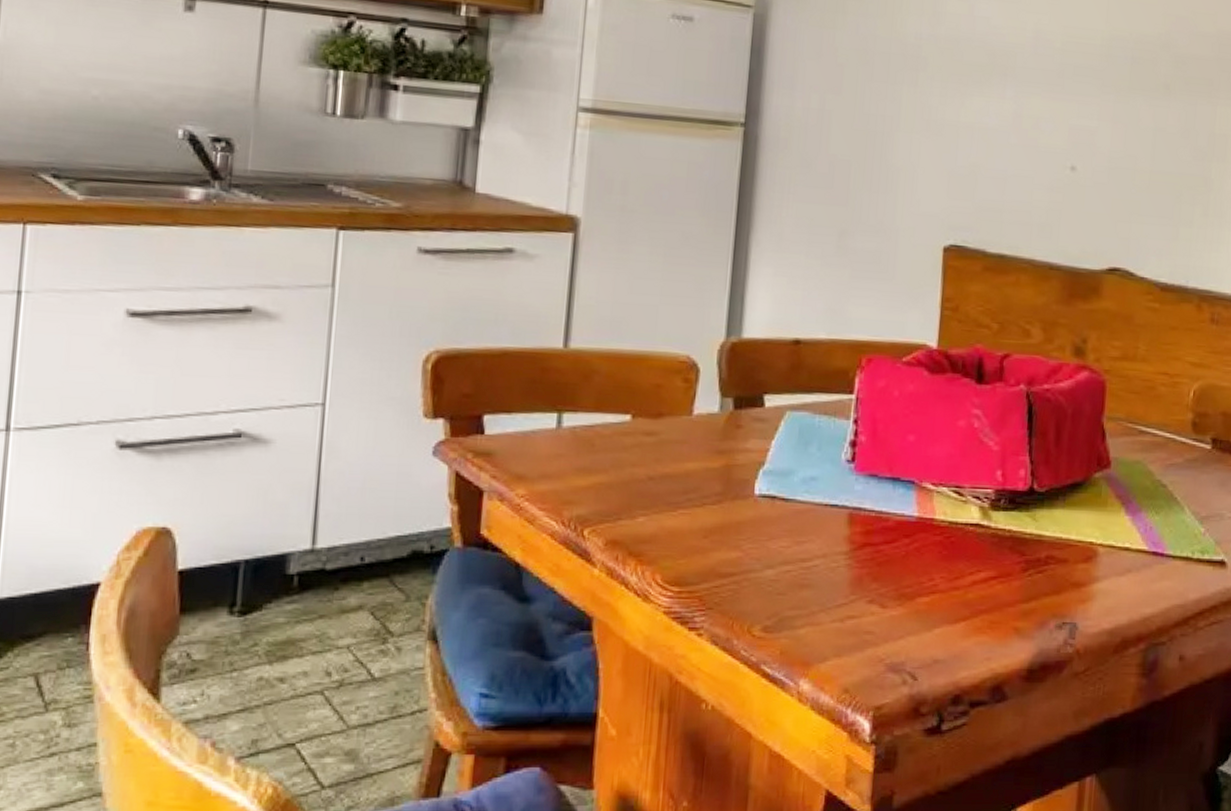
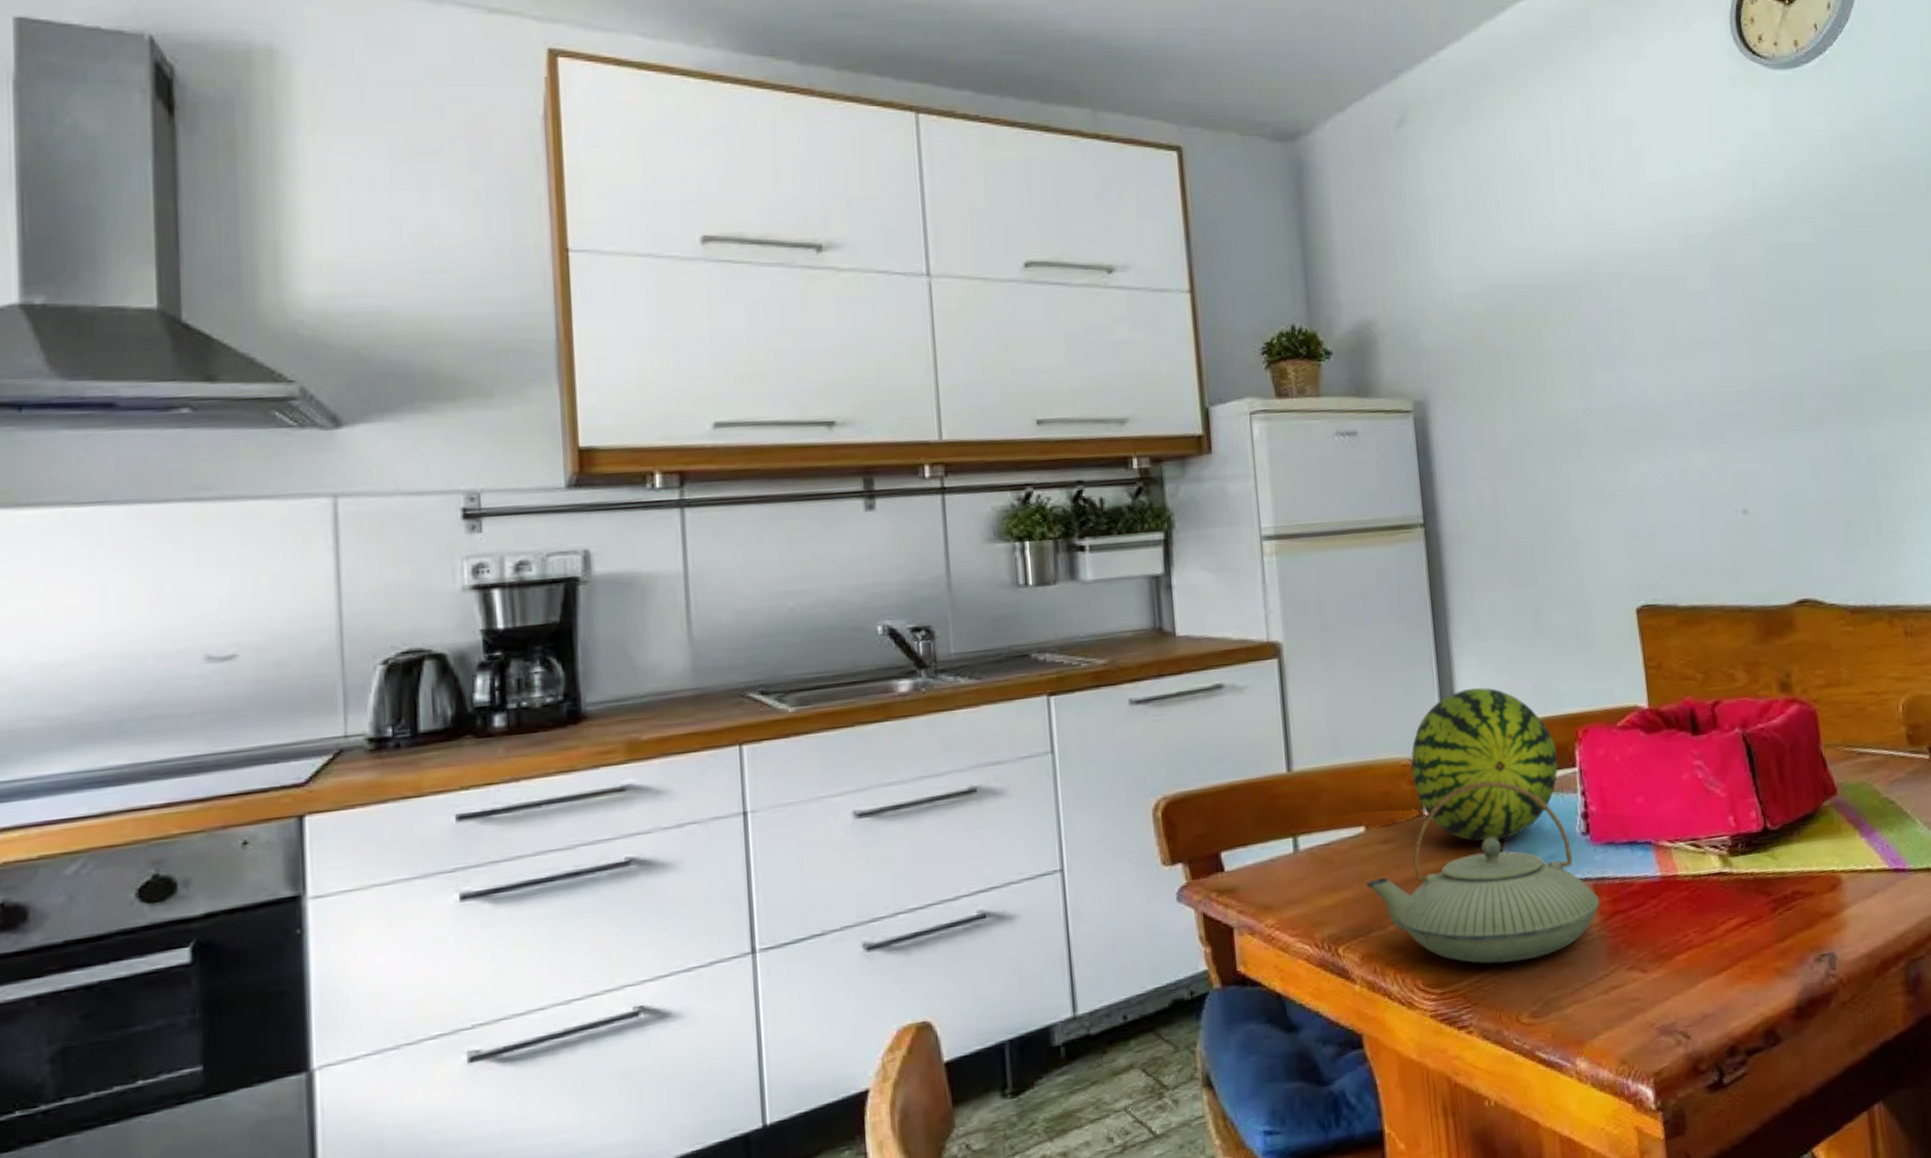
teapot: none [622,391,853,575] -> present [1366,781,1600,964]
fruit: none [687,297,837,452] -> present [1411,687,1558,842]

